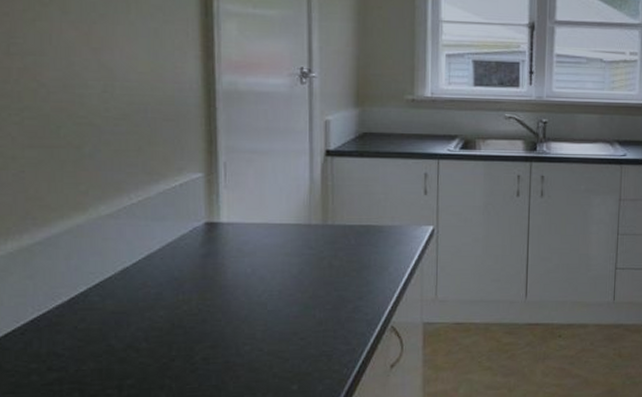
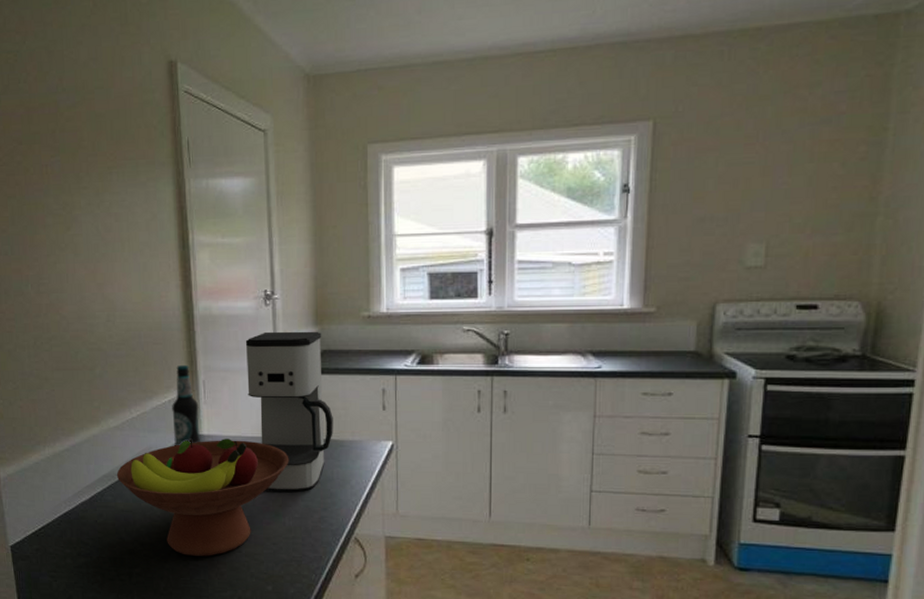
fruit bowl: none [107,226,322,360] -> present [116,439,289,557]
bottle: none [184,144,219,236] -> present [172,364,201,446]
coffee maker: none [276,111,372,282] -> present [245,331,333,492]

